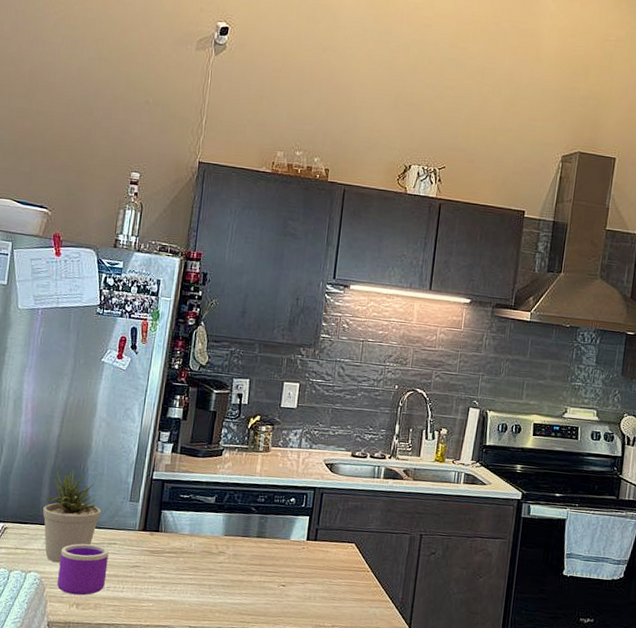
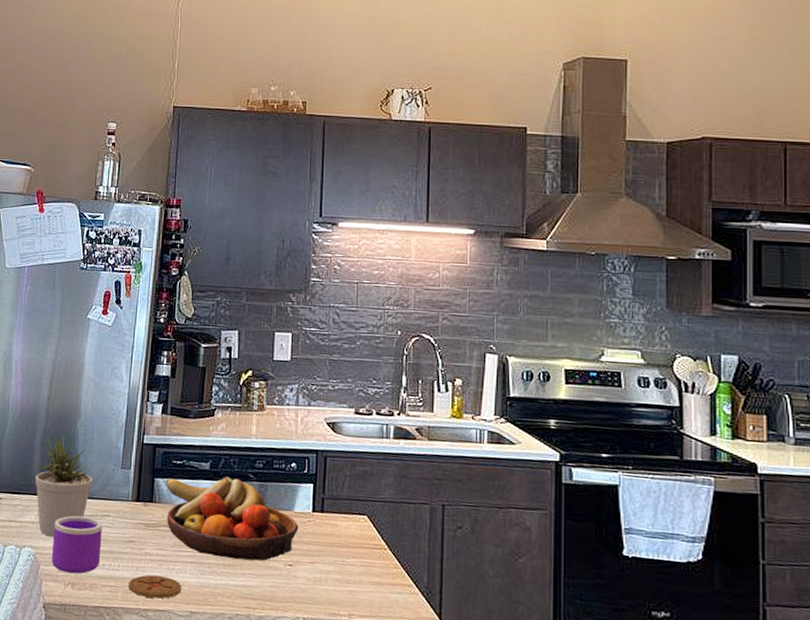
coaster: none [132,595,183,616] -> present [128,574,182,599]
fruit bowl: none [171,509,294,583] -> present [165,476,299,561]

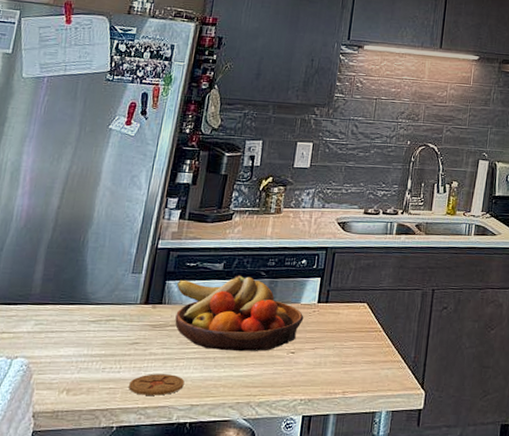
potted plant: present [35,434,93,537] -> none [35,242,100,346]
mug: present [51,515,102,574] -> none [46,322,107,380]

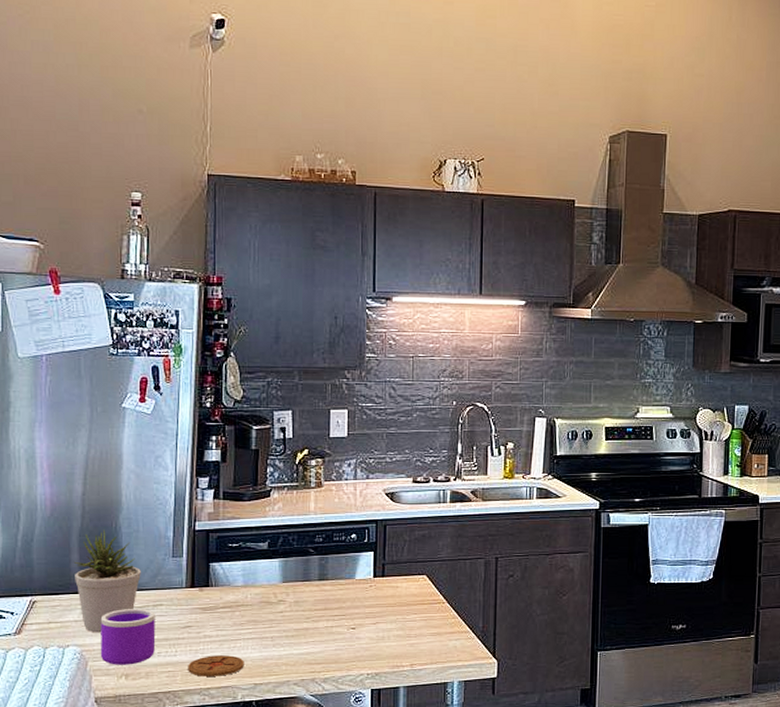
potted plant: none [35,242,100,346] -> present [73,529,141,633]
mug: none [46,322,107,380] -> present [100,609,156,665]
fruit bowl: present [175,275,304,352] -> none [221,553,361,630]

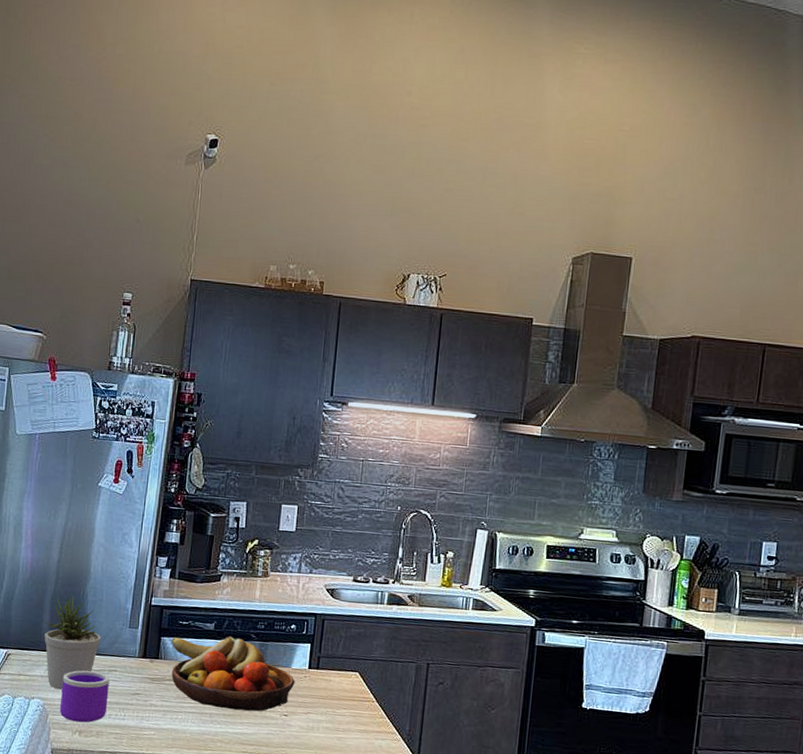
coaster: present [188,655,244,677] -> none [133,723,184,745]
fruit bowl: none [221,553,361,630] -> present [171,636,295,712]

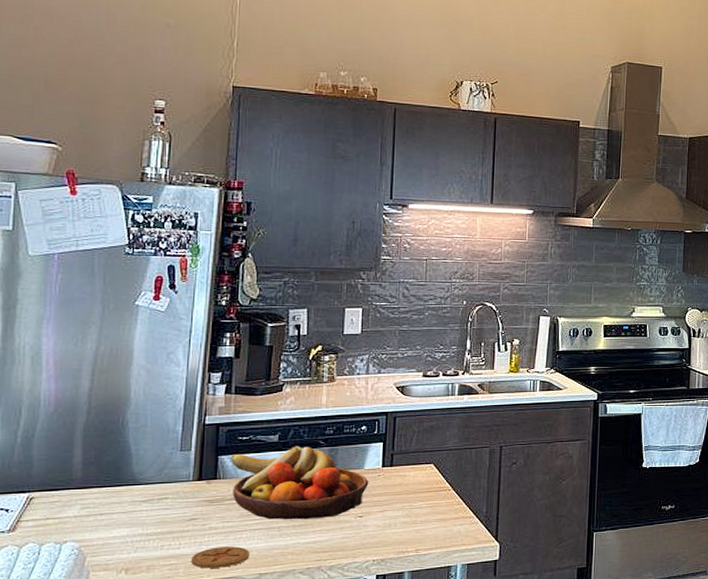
potted plant: present [44,595,101,690] -> none [76,424,147,528]
mug: present [59,670,110,723] -> none [99,503,160,560]
coaster: none [133,723,184,745] -> present [191,546,250,568]

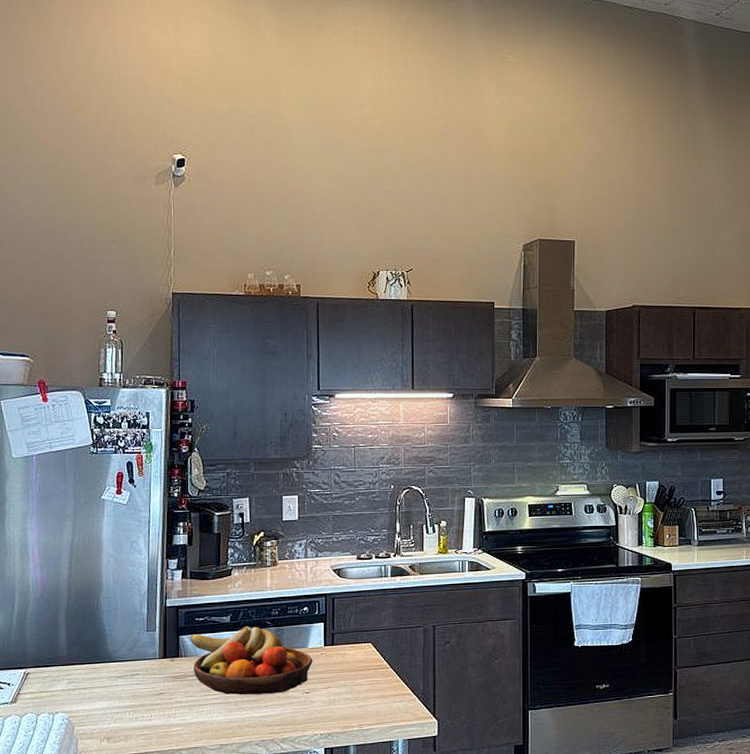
coaster: present [191,546,250,568] -> none [162,719,211,739]

